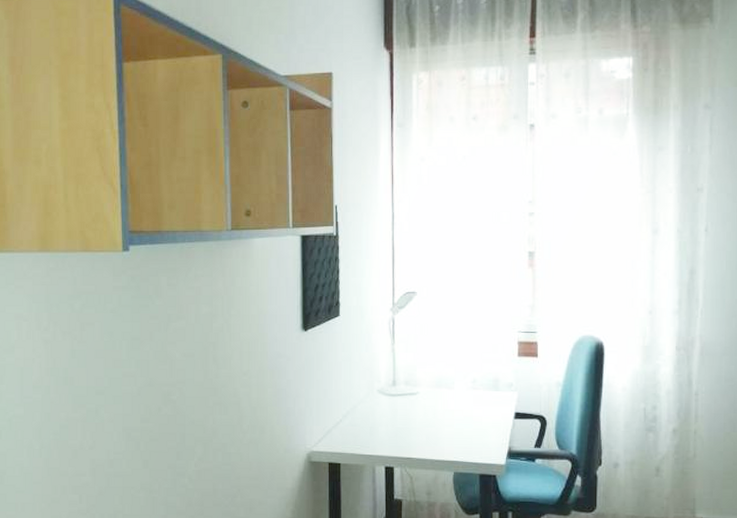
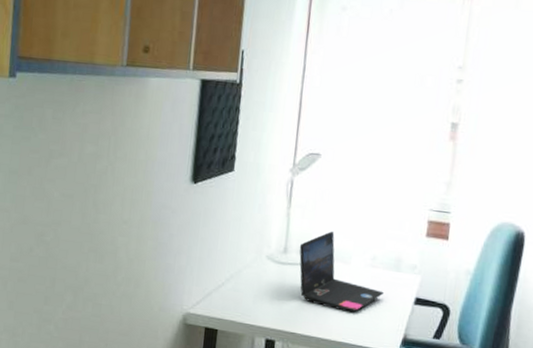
laptop: none [406,361,486,433] -> present [299,231,384,312]

